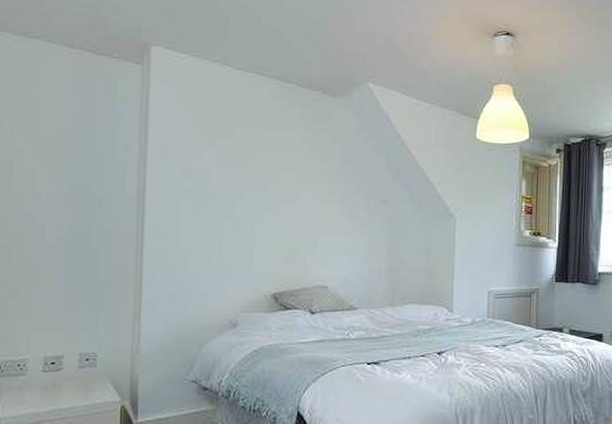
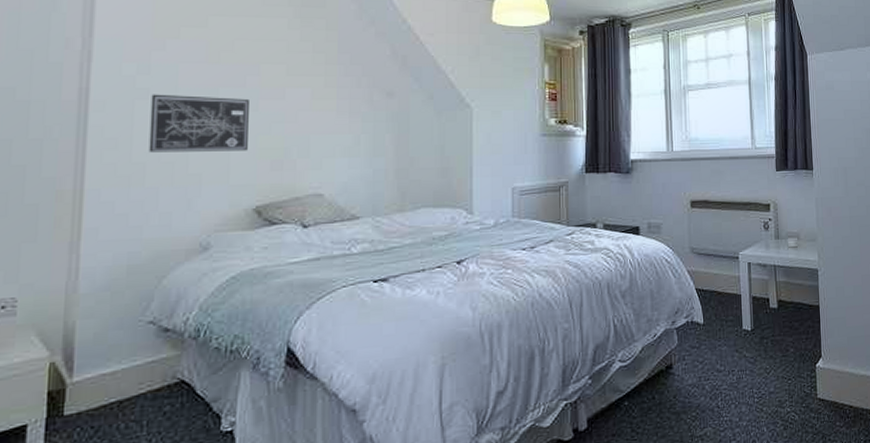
wall art: none [190,194,269,246] -> present [148,94,249,153]

